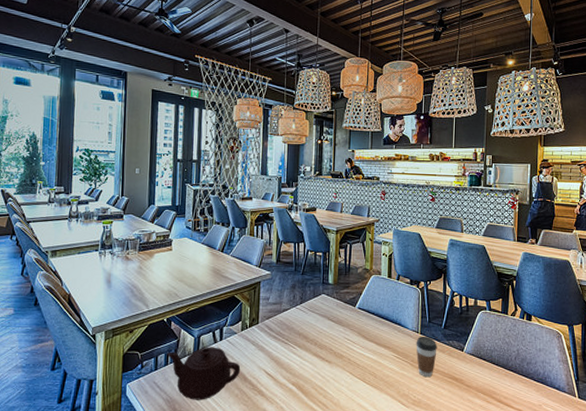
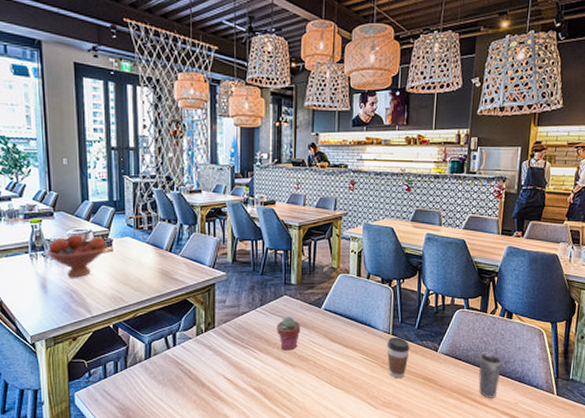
fruit bowl: none [113,234,168,274] -> present [46,233,108,278]
teapot: present [167,347,241,400] -> none [116,353,198,407]
potted succulent: none [315,314,337,347] -> present [277,317,301,351]
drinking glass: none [502,353,525,399] -> present [478,352,503,398]

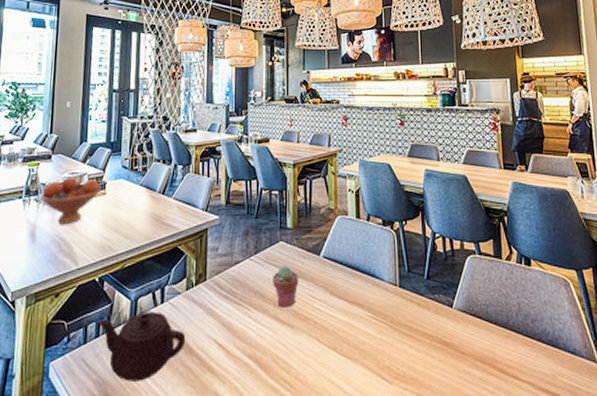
teapot: none [116,353,198,407] -> present [99,311,186,381]
coffee cup: present [387,337,410,379] -> none [394,289,421,343]
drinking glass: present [478,352,503,398] -> none [501,308,529,369]

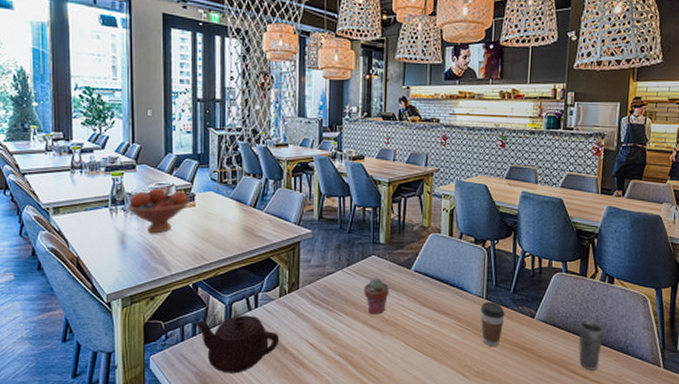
coffee cup: none [394,289,421,343] -> present [480,301,505,347]
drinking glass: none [501,308,529,369] -> present [578,320,605,370]

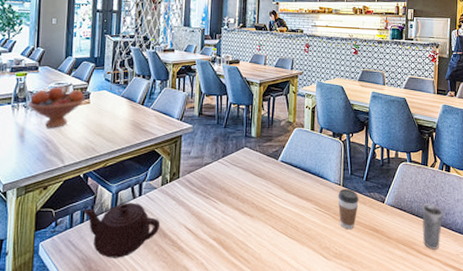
potted succulent: present [364,278,390,315] -> none [237,168,259,201]

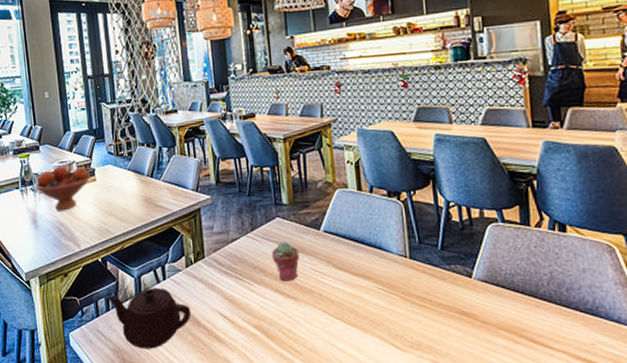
potted succulent: none [237,168,259,201] -> present [272,242,300,282]
coffee cup: present [338,188,359,230] -> none [405,260,436,314]
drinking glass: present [422,204,444,250] -> none [529,277,564,338]

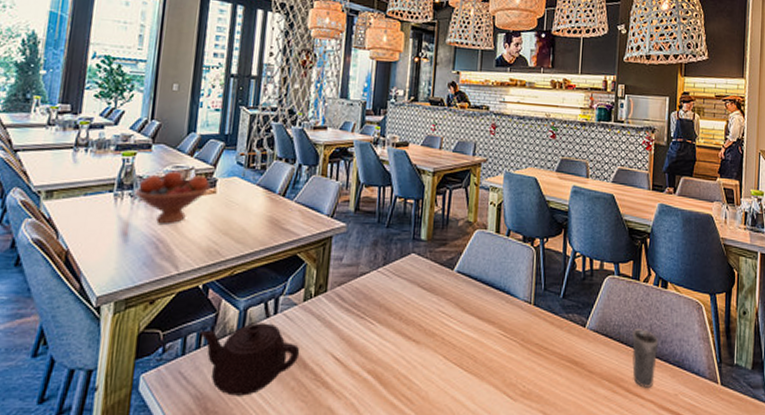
potted succulent: present [272,242,300,282] -> none [400,279,429,323]
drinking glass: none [529,277,564,338] -> present [632,329,659,388]

